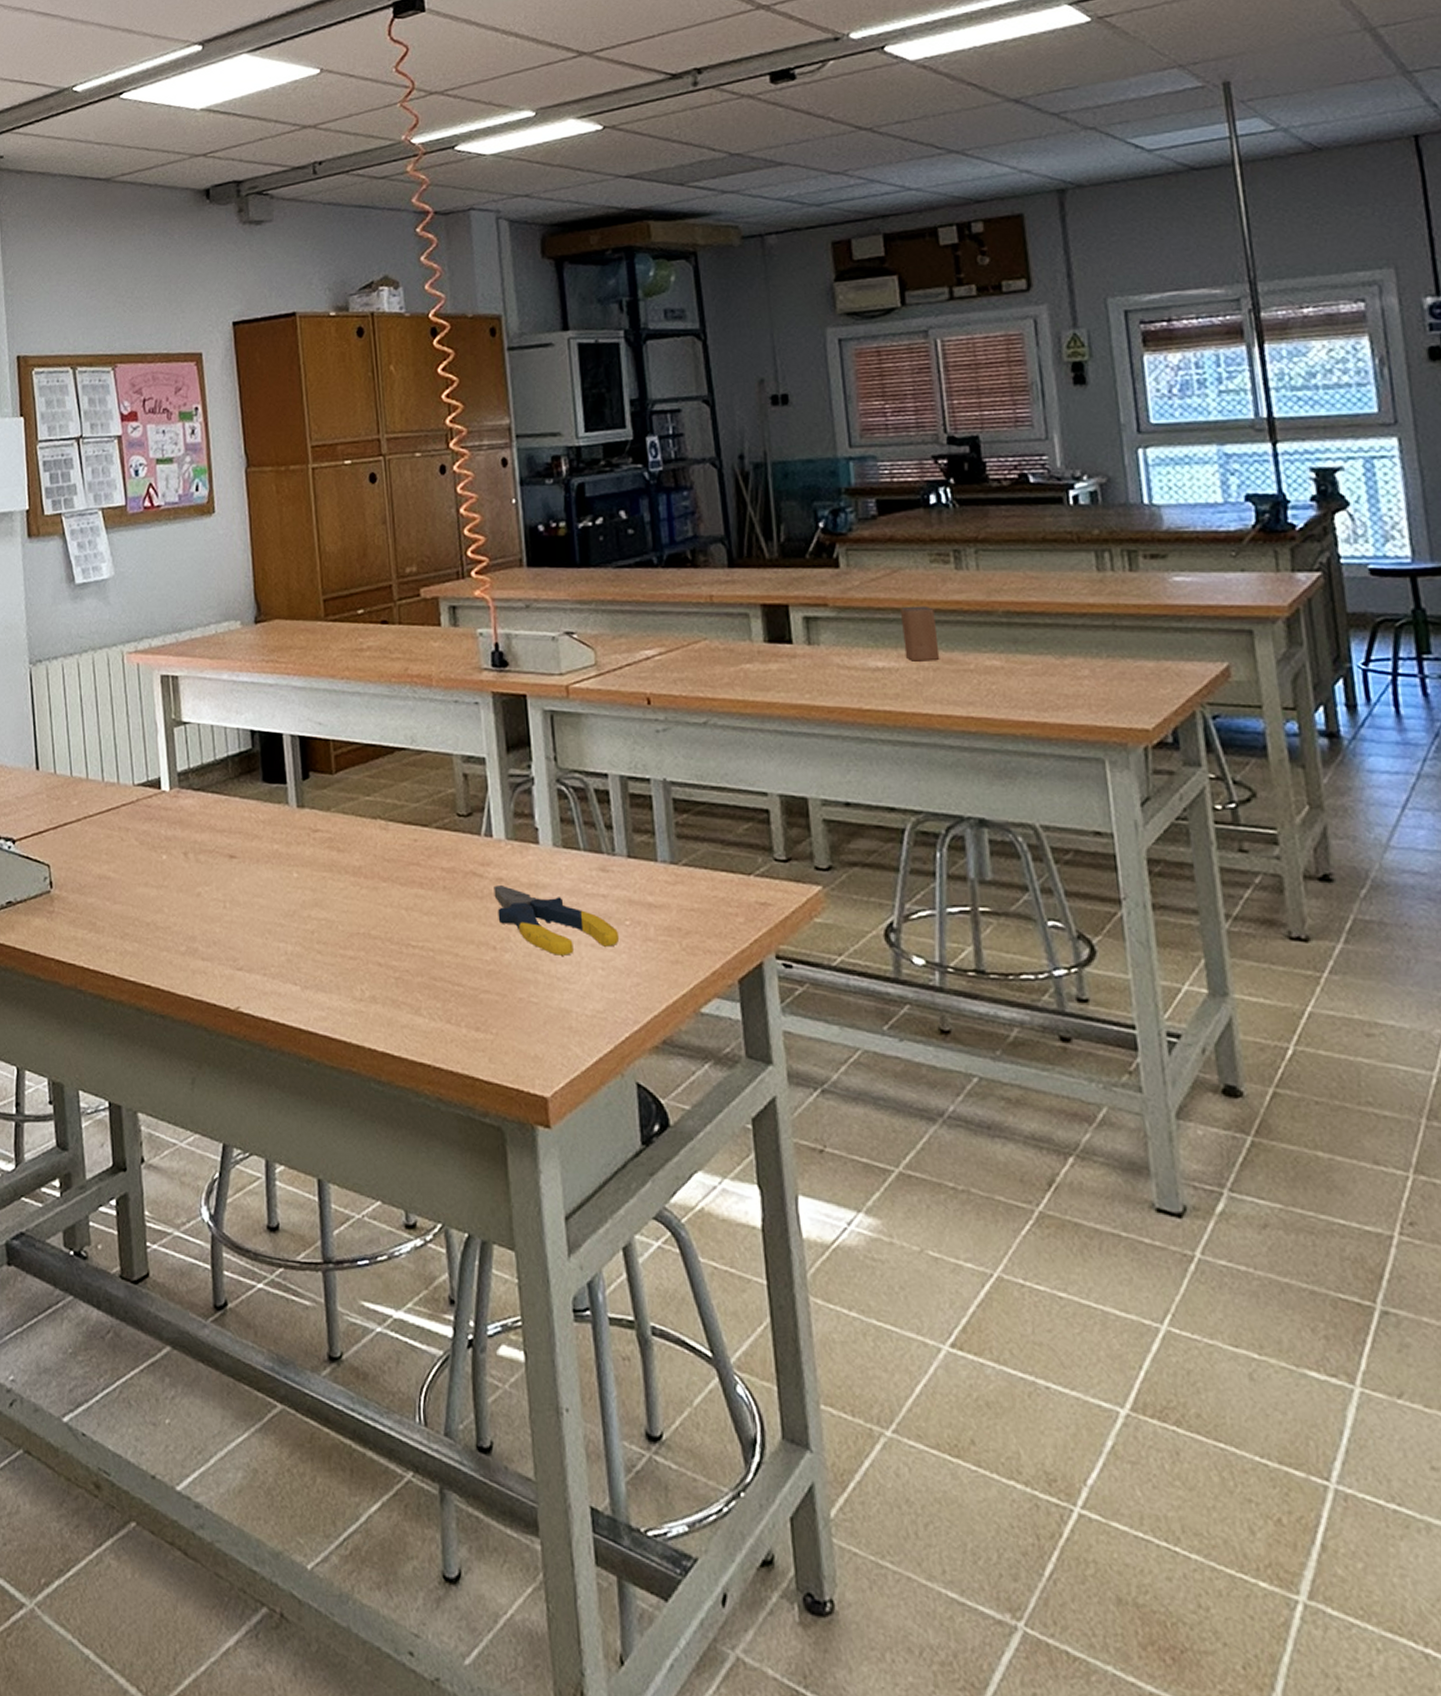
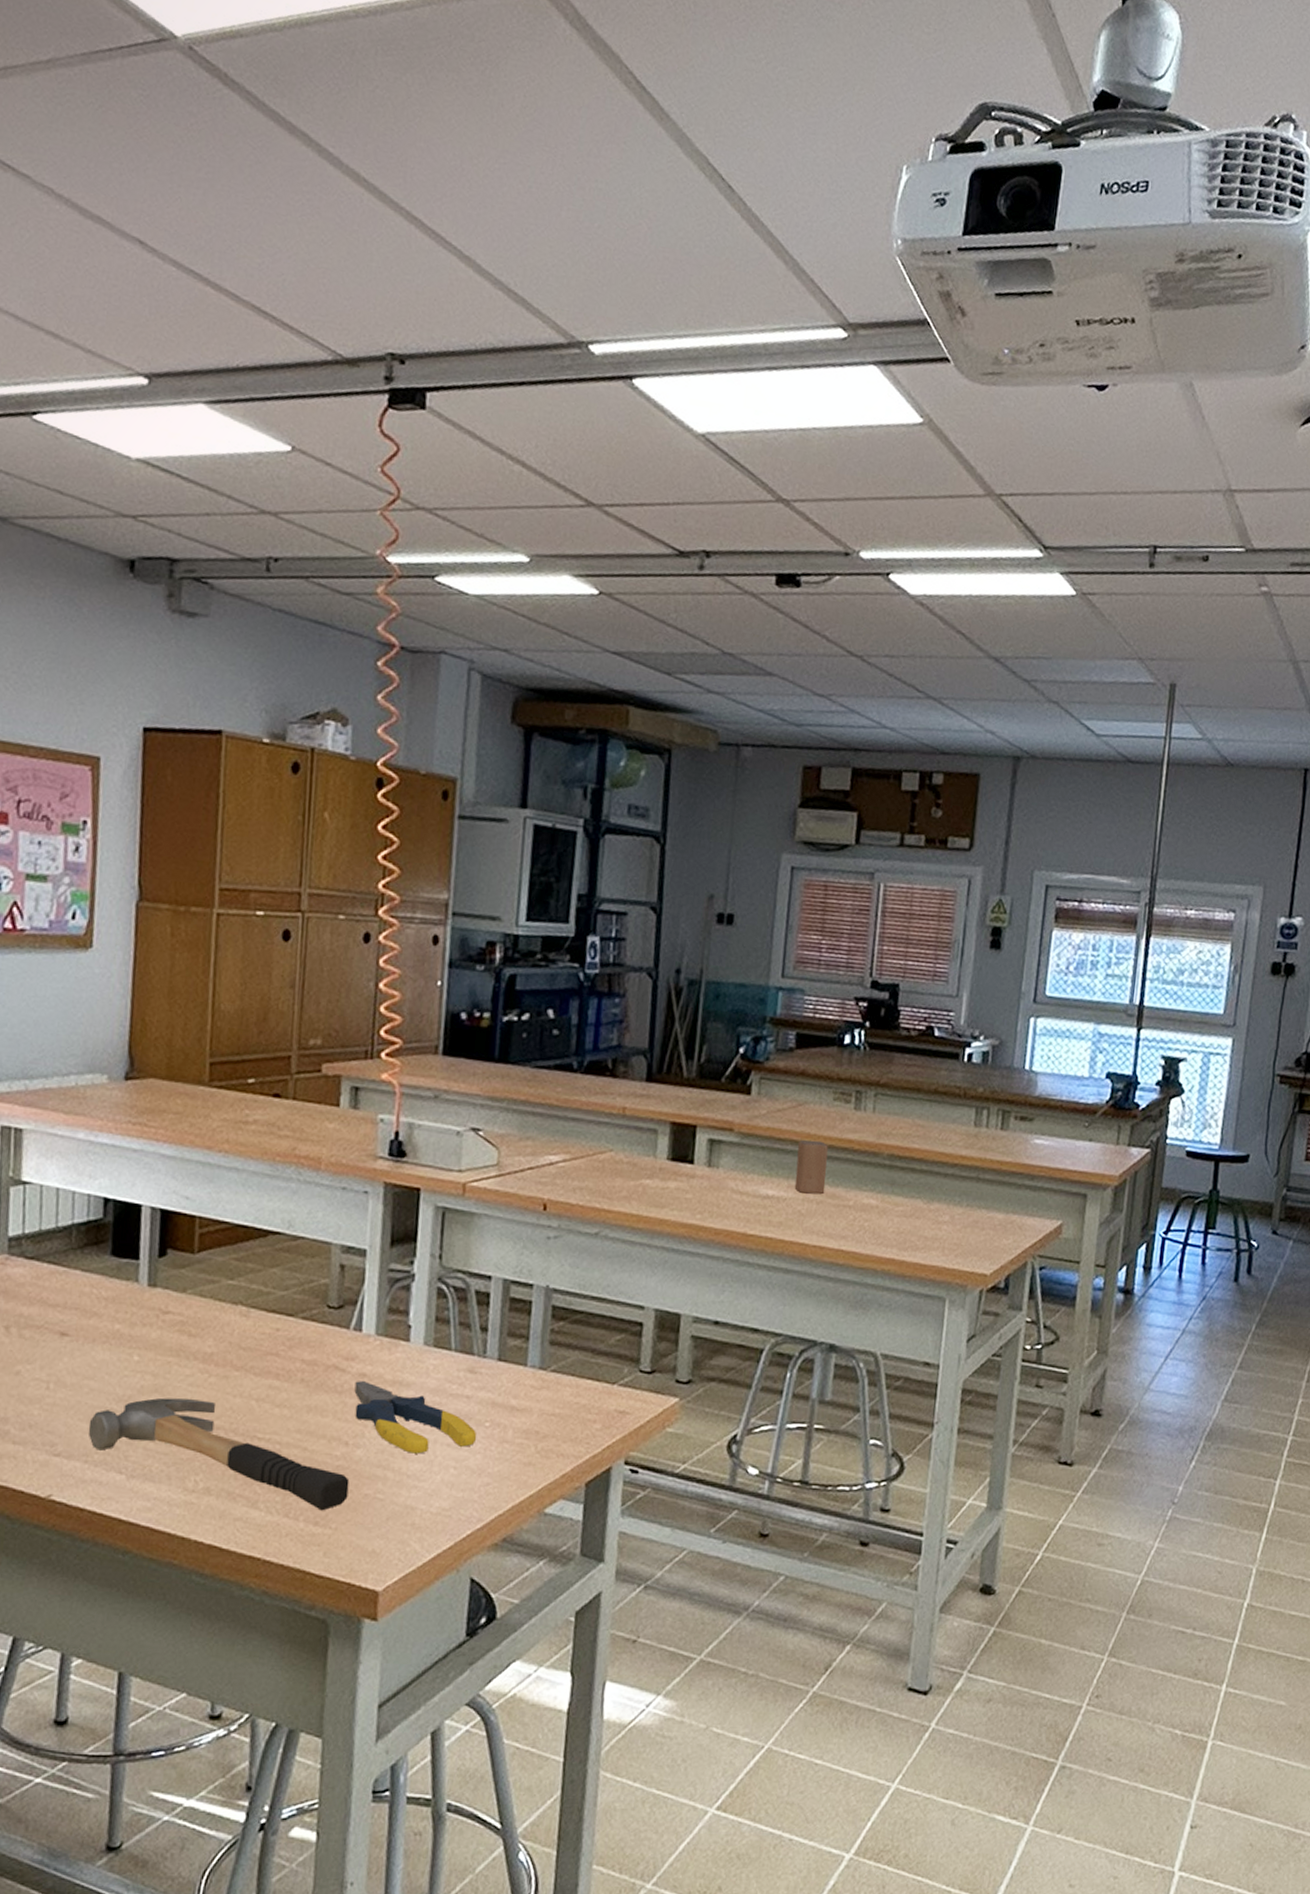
claw hammer: none [263,911,504,1016] -> present [88,1397,350,1511]

